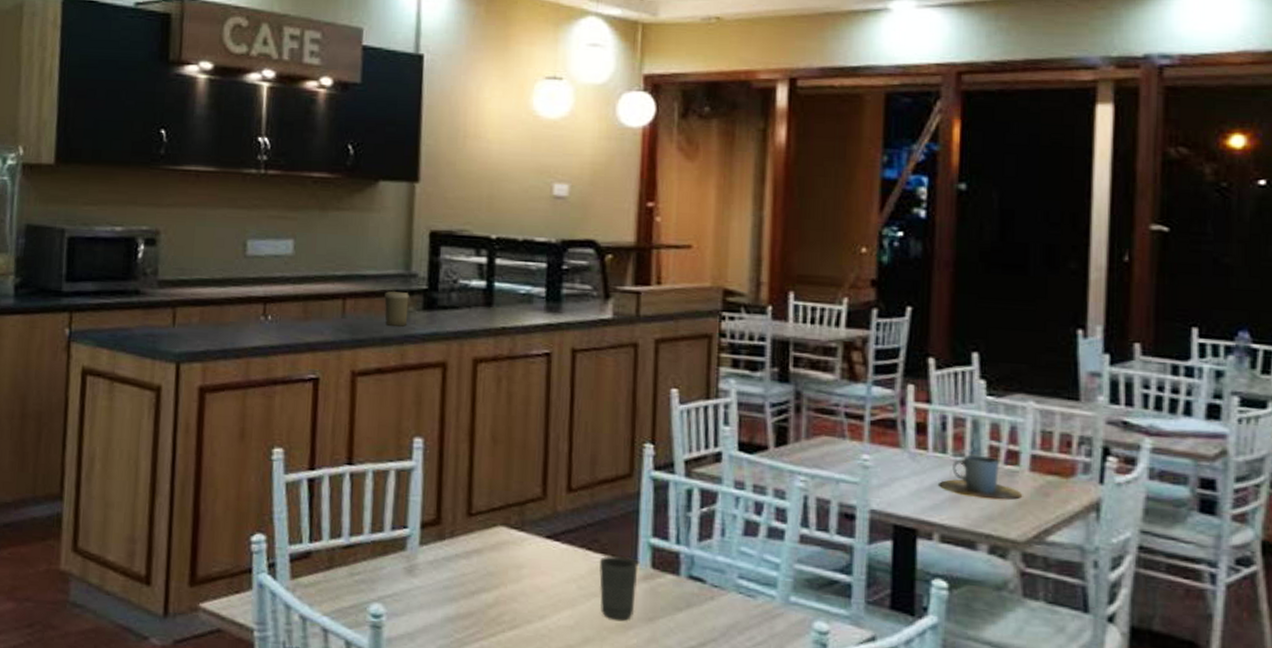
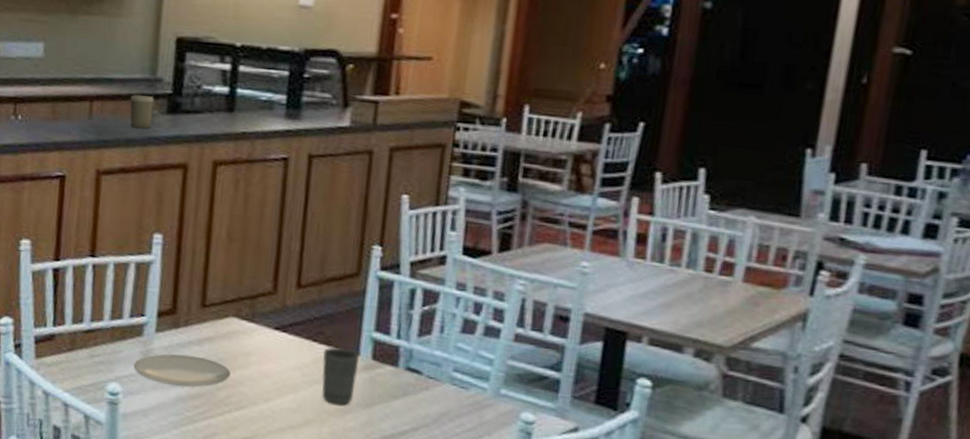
plate: none [397,568,502,606] -> present [133,353,231,387]
cup: present [939,454,1023,499] -> none [653,264,734,308]

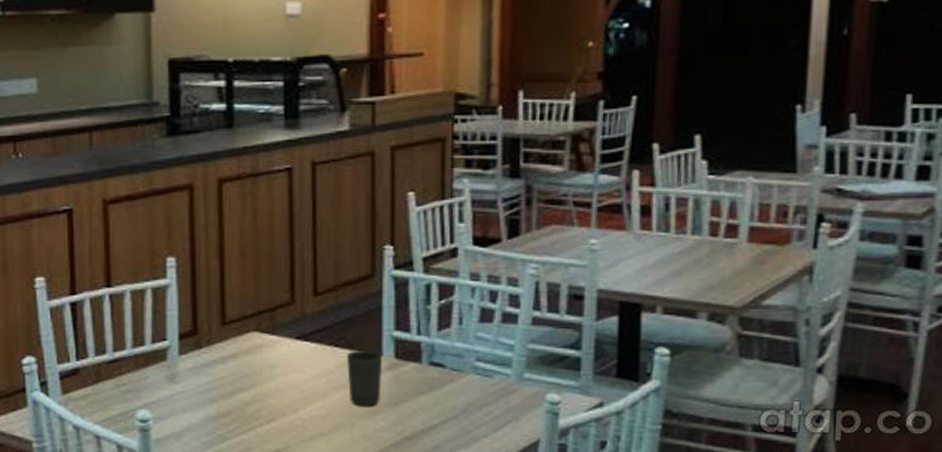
cup: present [130,95,154,129] -> none [129,121,153,154]
plate: present [133,353,231,387] -> none [161,374,258,405]

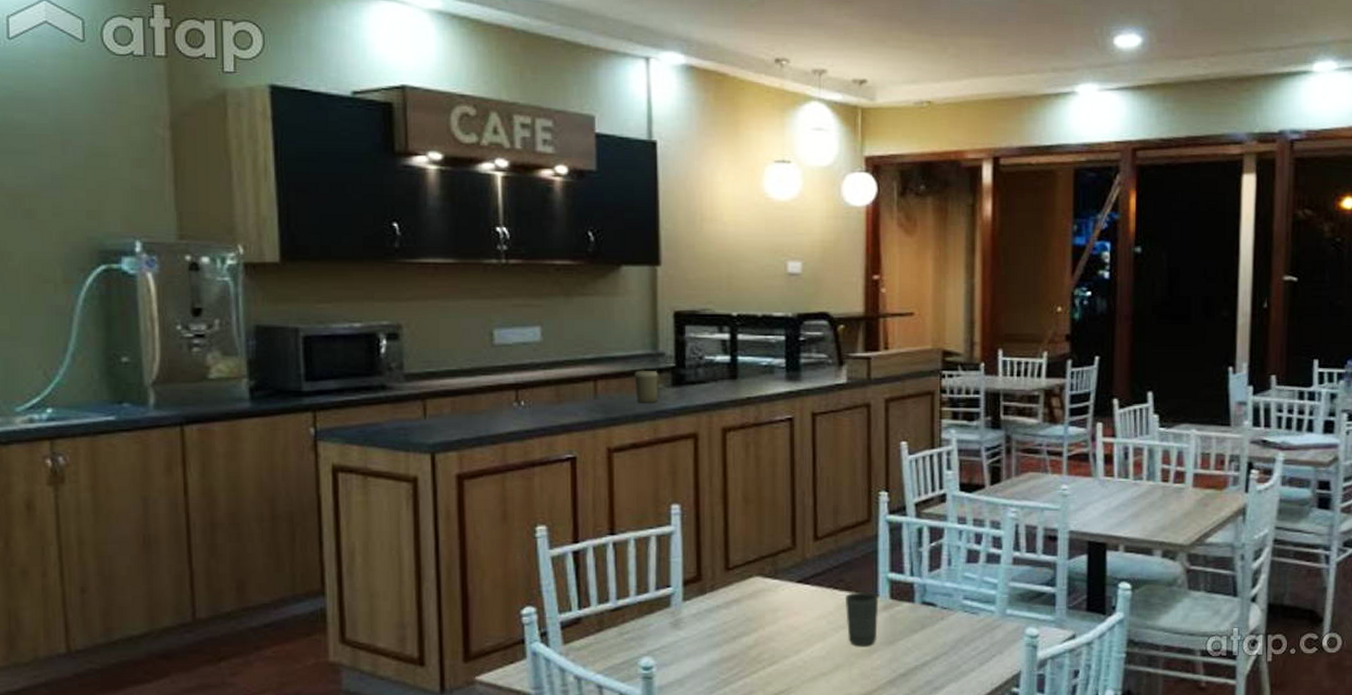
cup: none [129,121,153,154] -> present [634,371,658,403]

